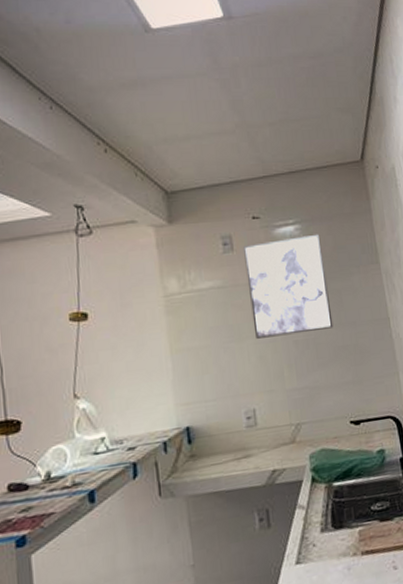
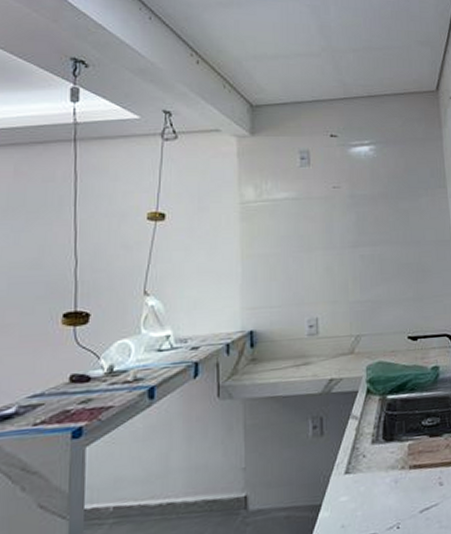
wall art: present [243,234,334,339] -> none [320,155,399,250]

